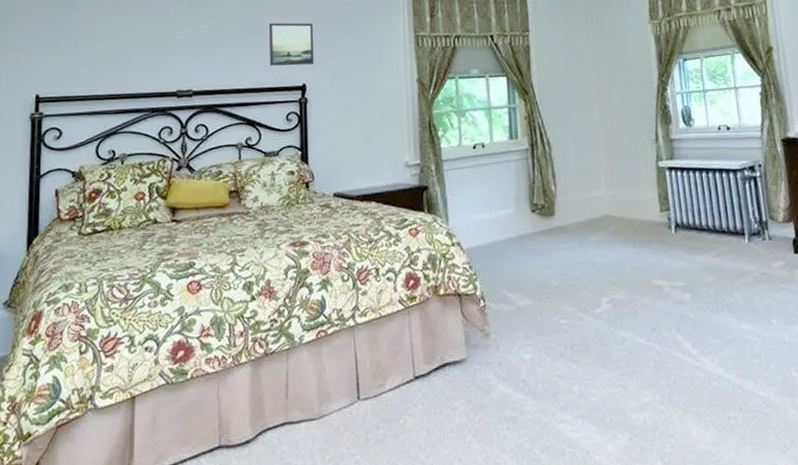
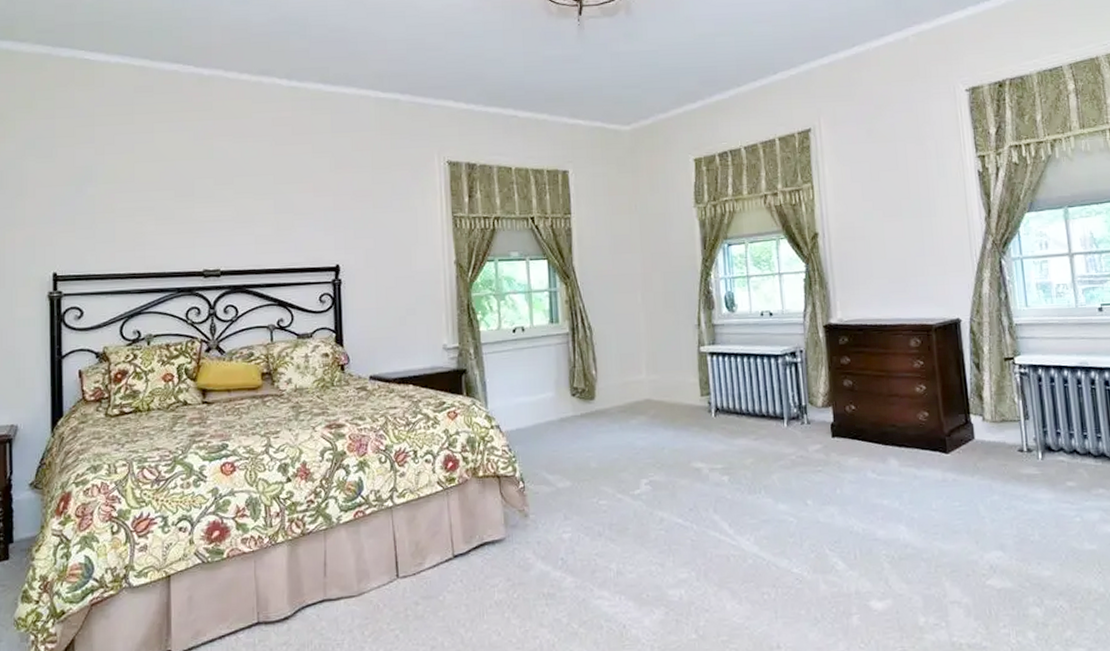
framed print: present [269,22,314,66] -> none [300,201,348,246]

